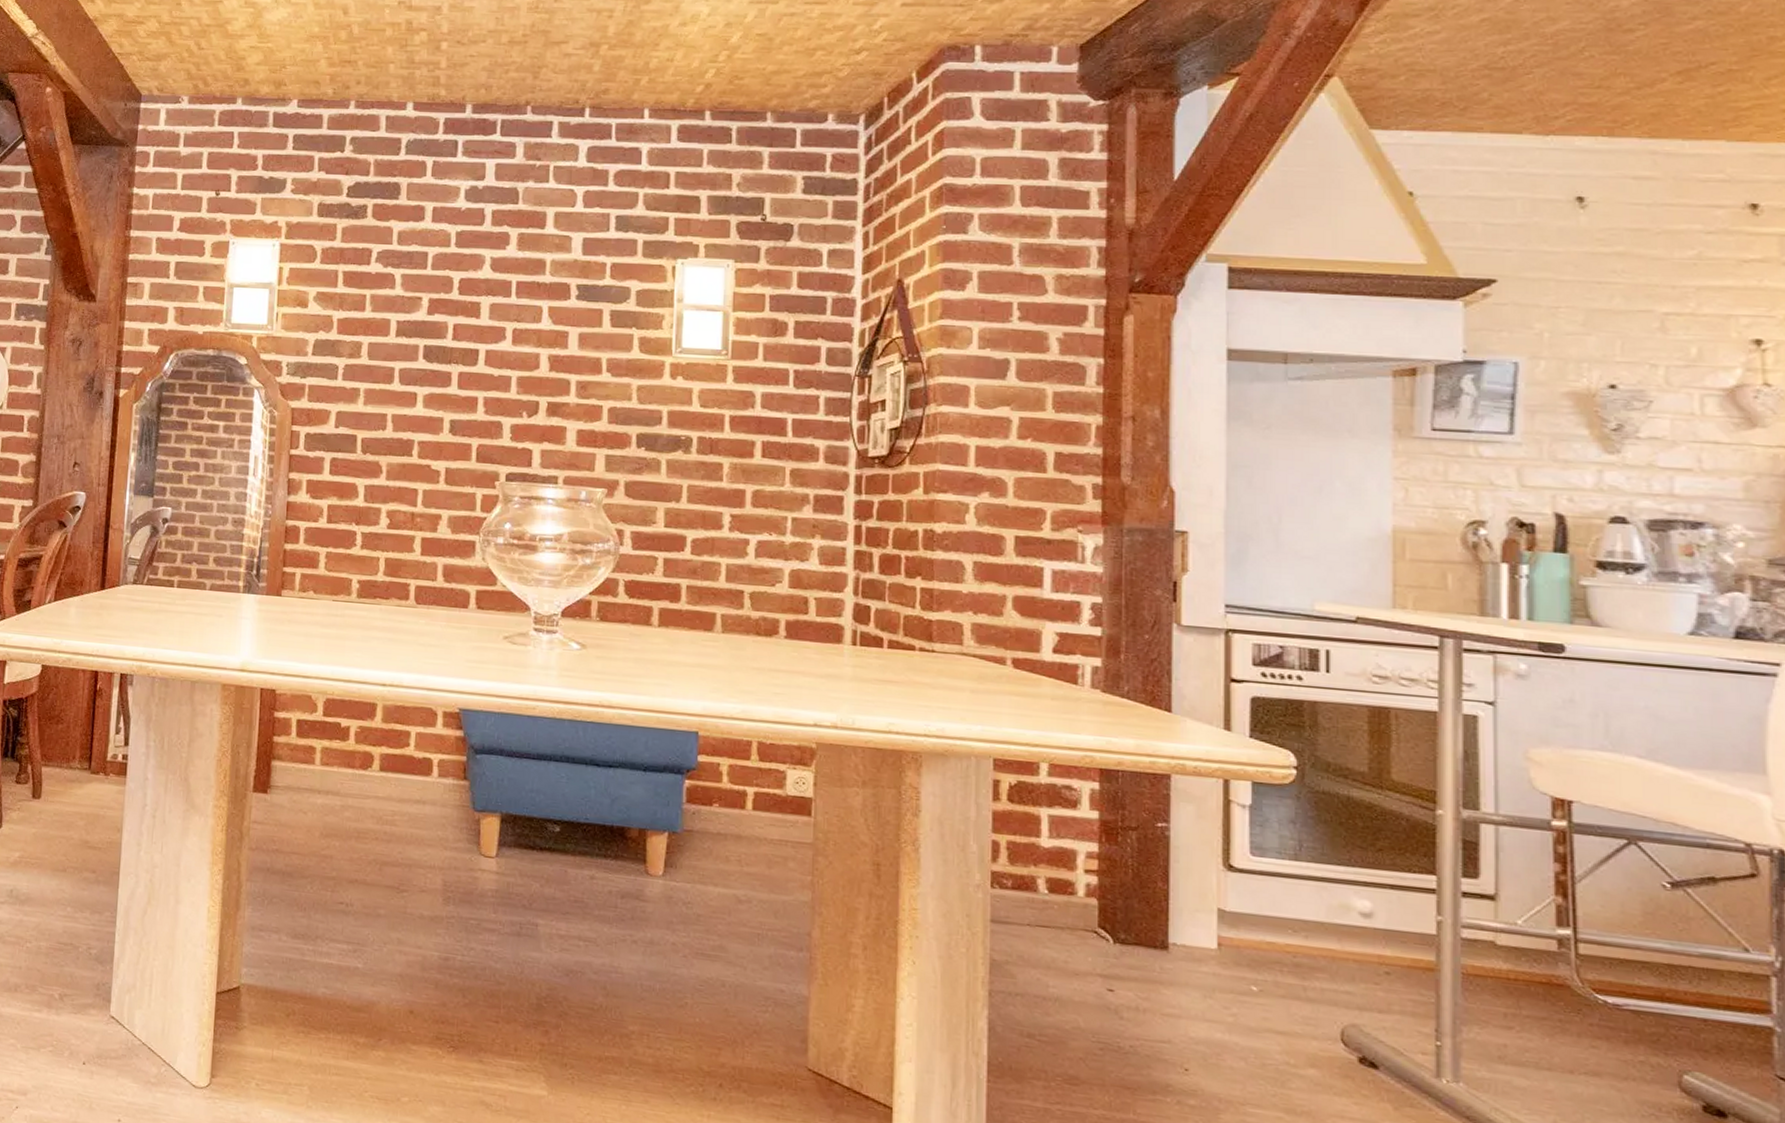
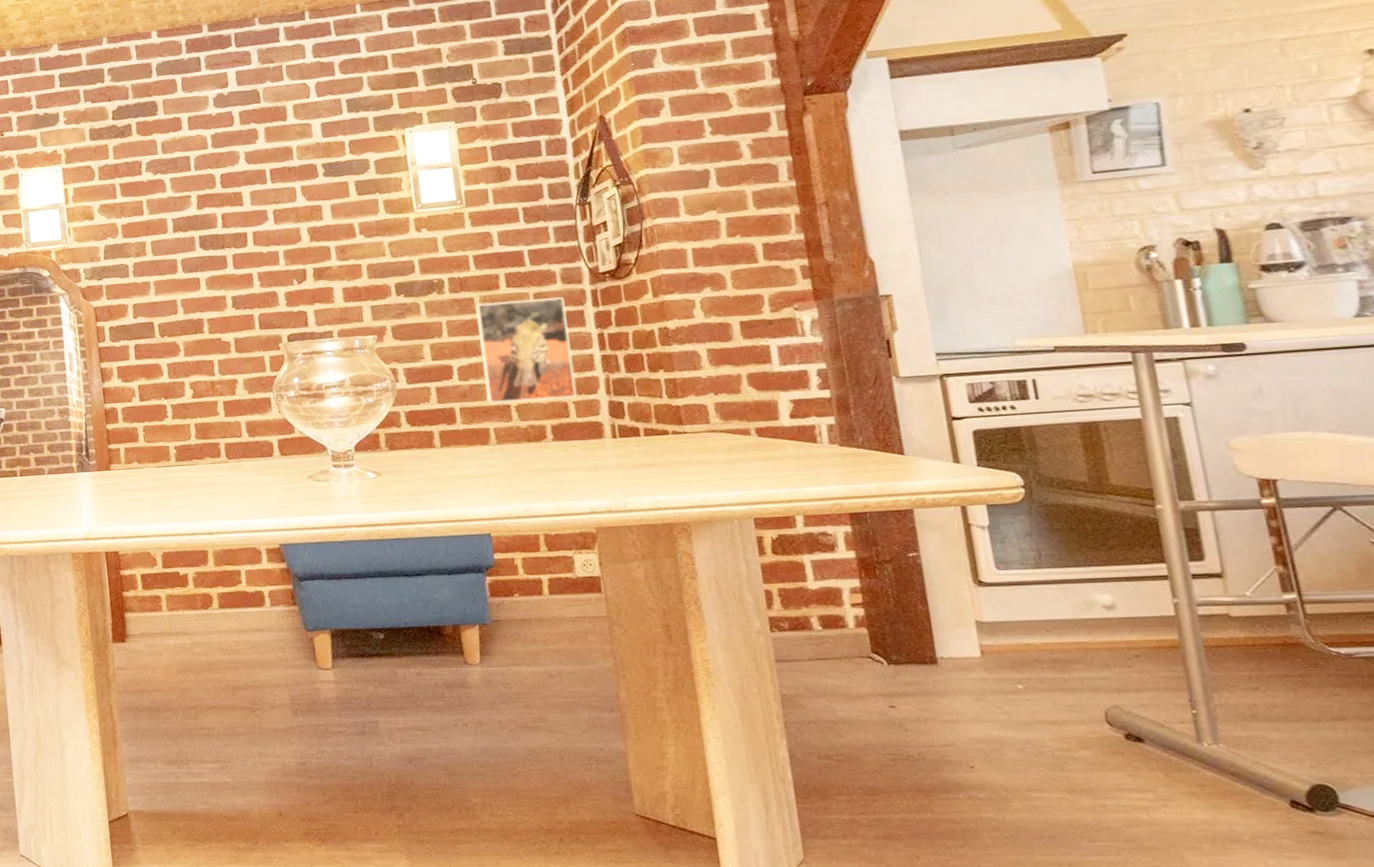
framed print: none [719,470,824,593] -> present [475,297,578,404]

